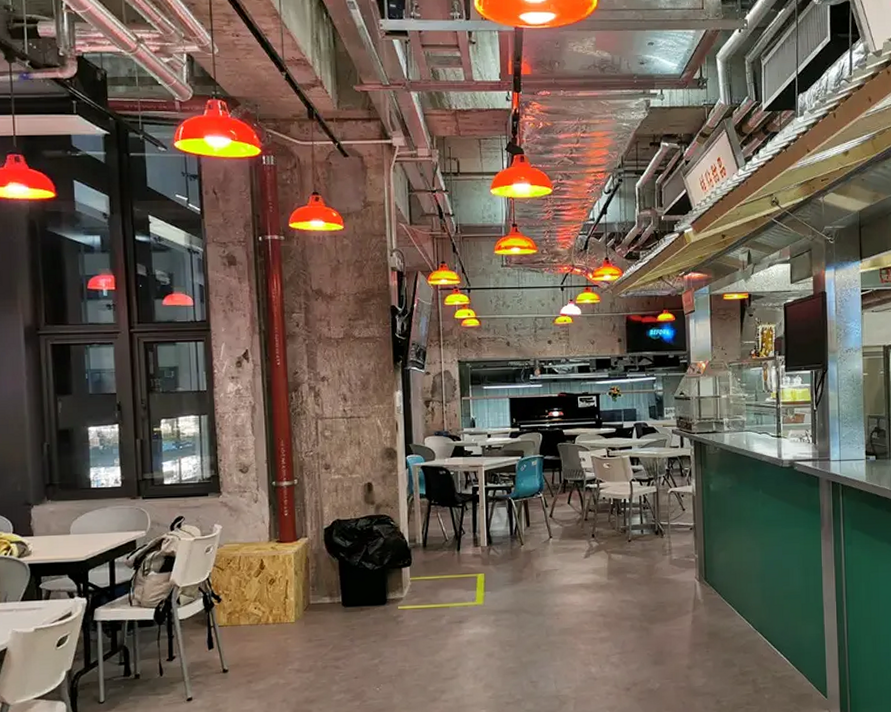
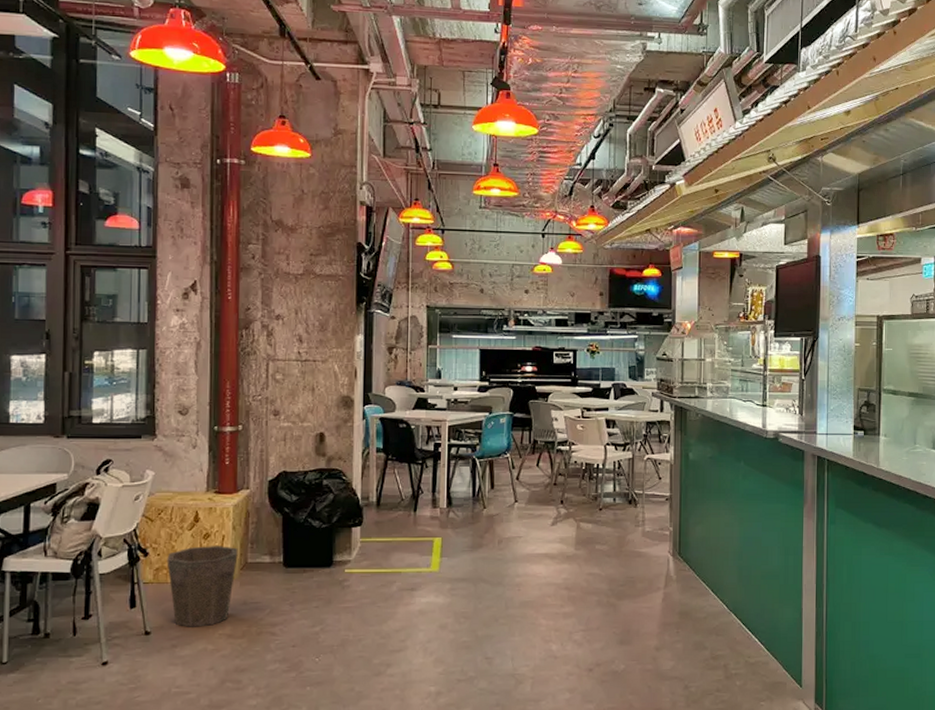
waste bin: none [238,590,301,664] -> present [167,546,238,627]

